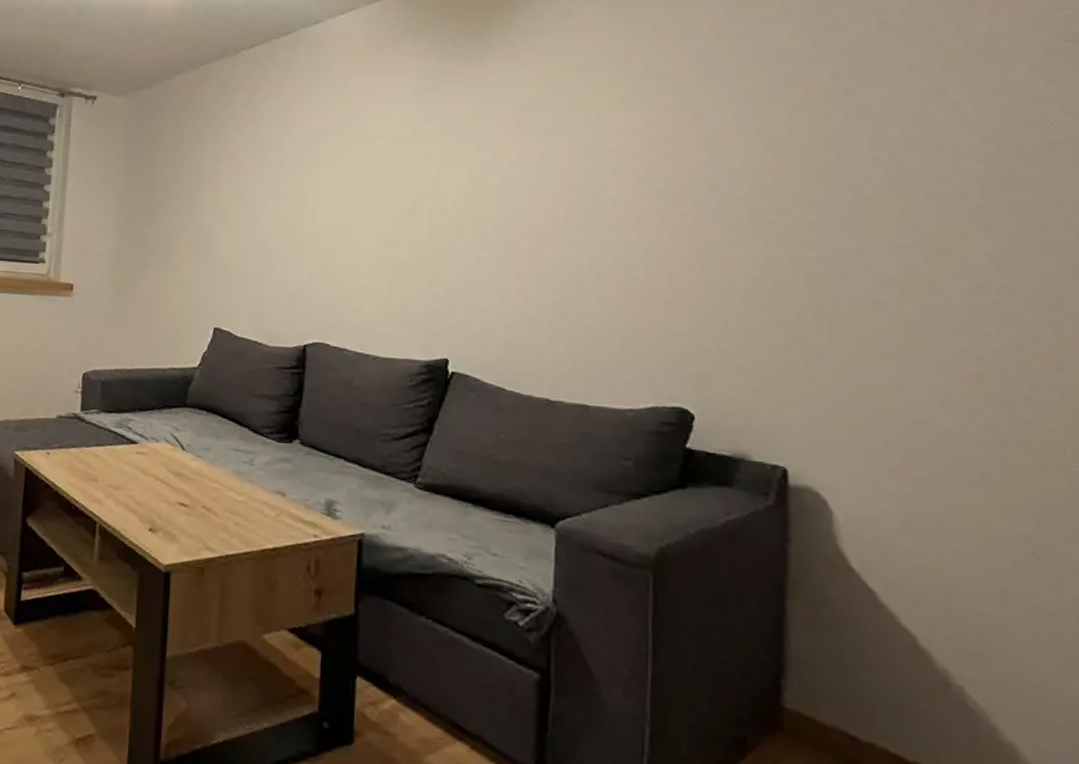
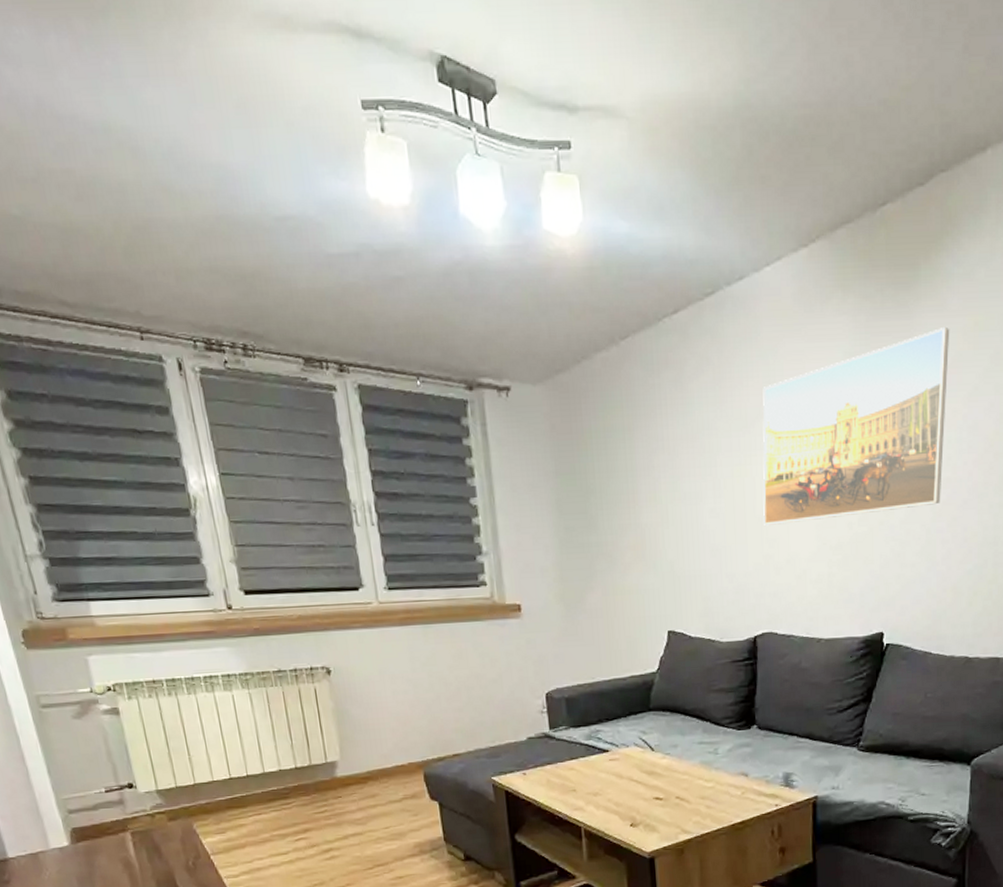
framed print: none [323,73,524,238] -> present [763,328,950,525]

